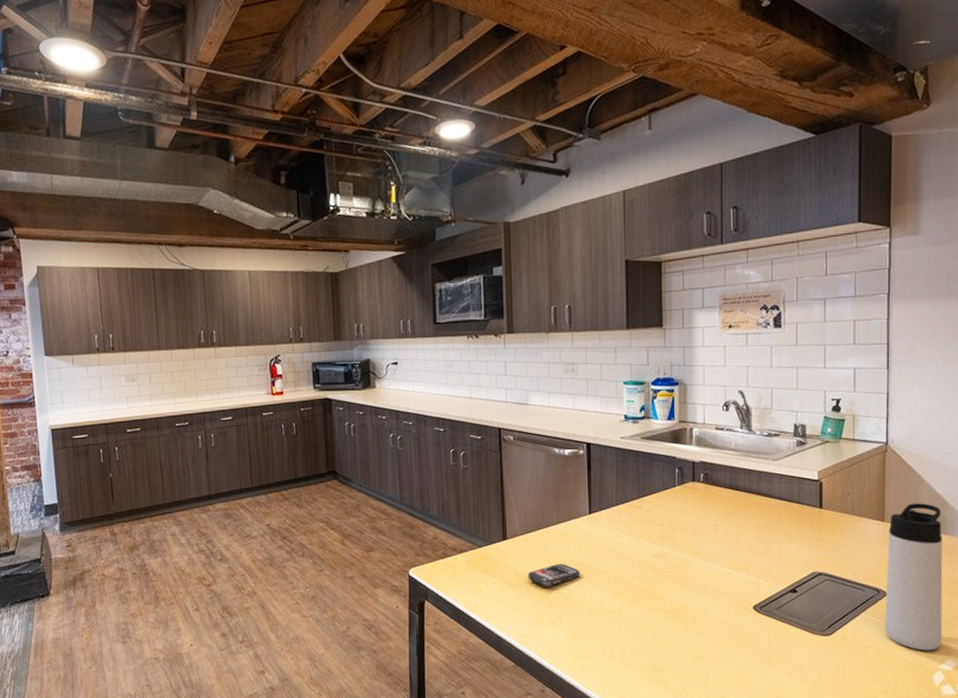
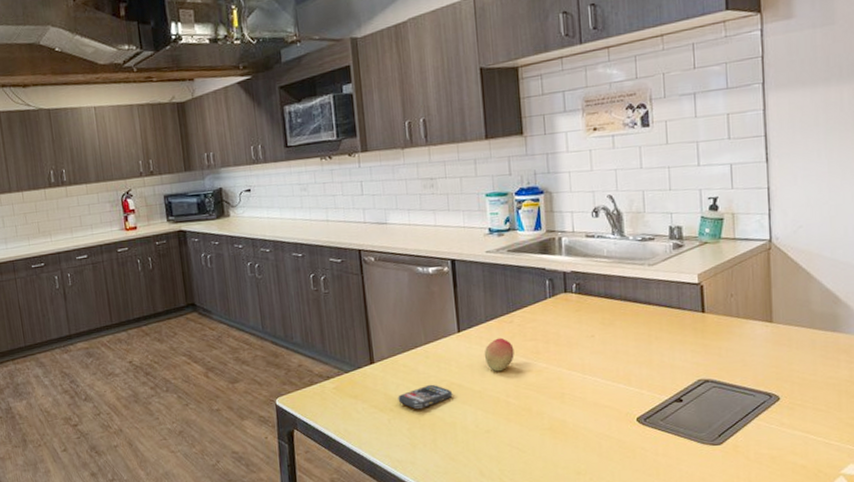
fruit: none [612,521,641,554] -> present [484,337,514,372]
thermos bottle: present [885,503,943,651] -> none [777,301,842,456]

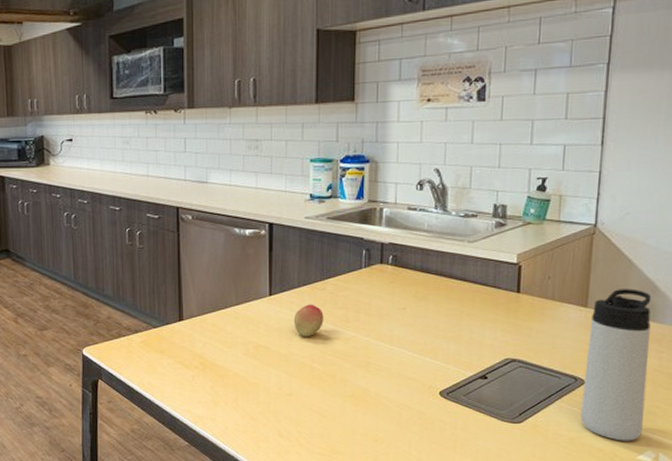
smartphone: present [398,384,453,410] -> none [204,345,259,368]
thermos bottle: none [777,301,842,456] -> present [580,289,652,441]

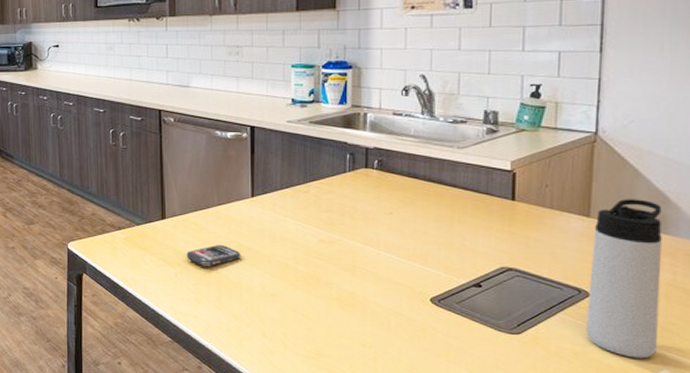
smartphone: none [204,345,259,368] -> present [186,244,241,267]
fruit: present [293,304,324,337] -> none [276,206,307,239]

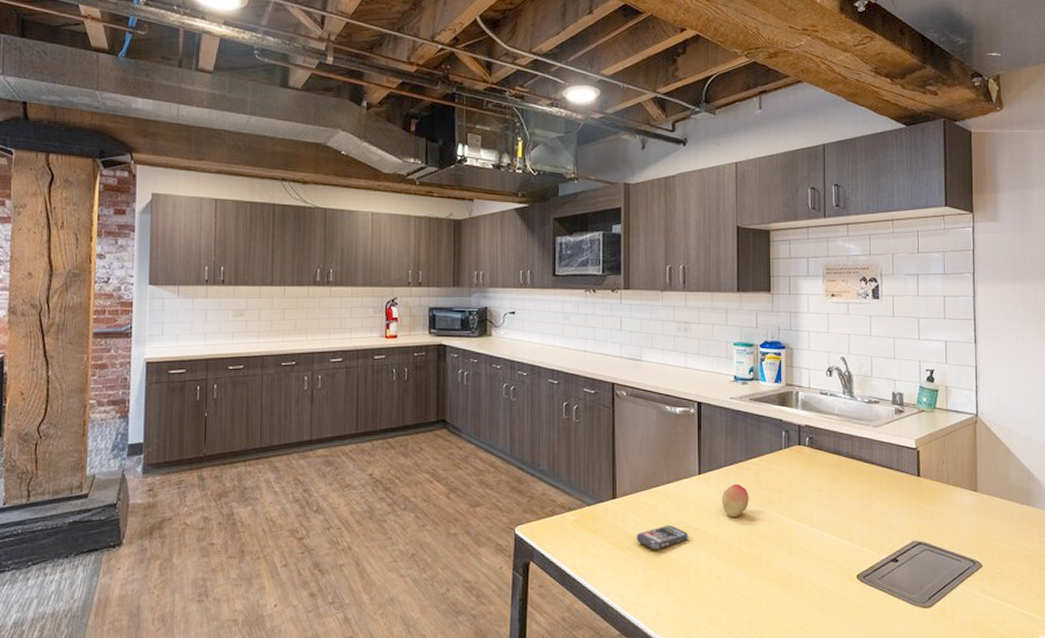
fruit: none [276,206,307,239] -> present [721,483,749,518]
thermos bottle: present [586,199,662,359] -> none [981,475,1034,625]

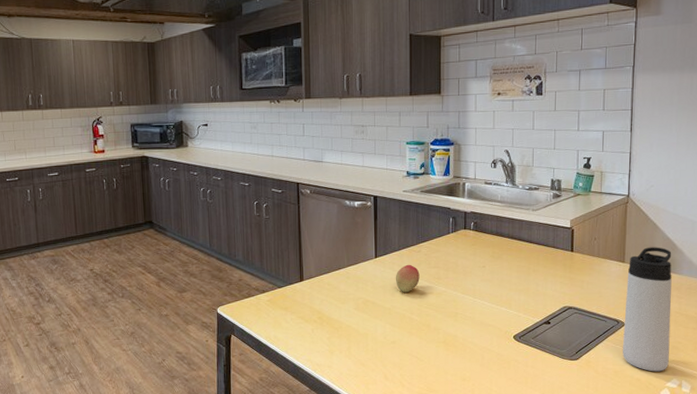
smartphone: present [636,525,689,550] -> none [321,301,367,322]
thermos bottle: none [981,475,1034,625] -> present [623,247,672,372]

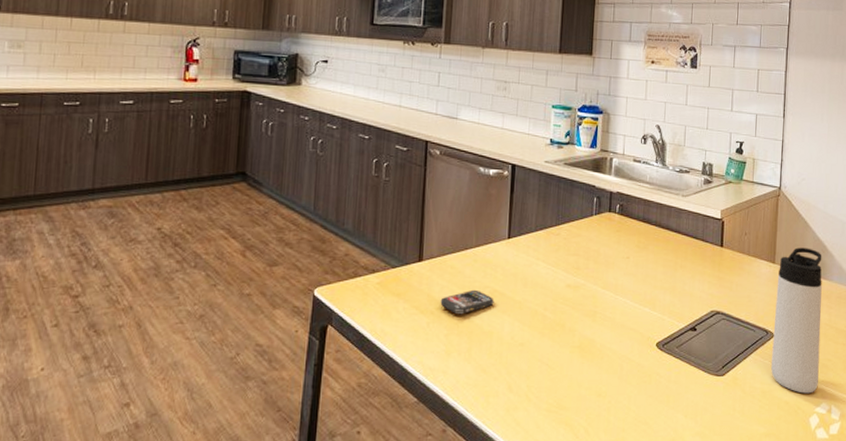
smartphone: none [321,301,367,322] -> present [440,289,494,315]
fruit: present [395,264,420,293] -> none [529,249,557,284]

